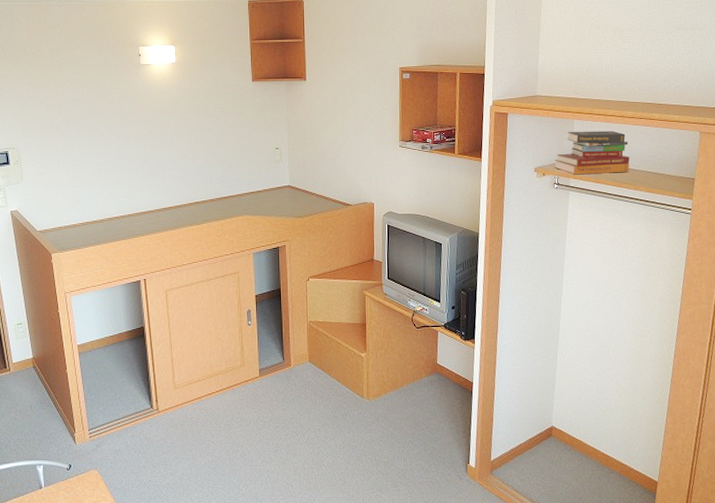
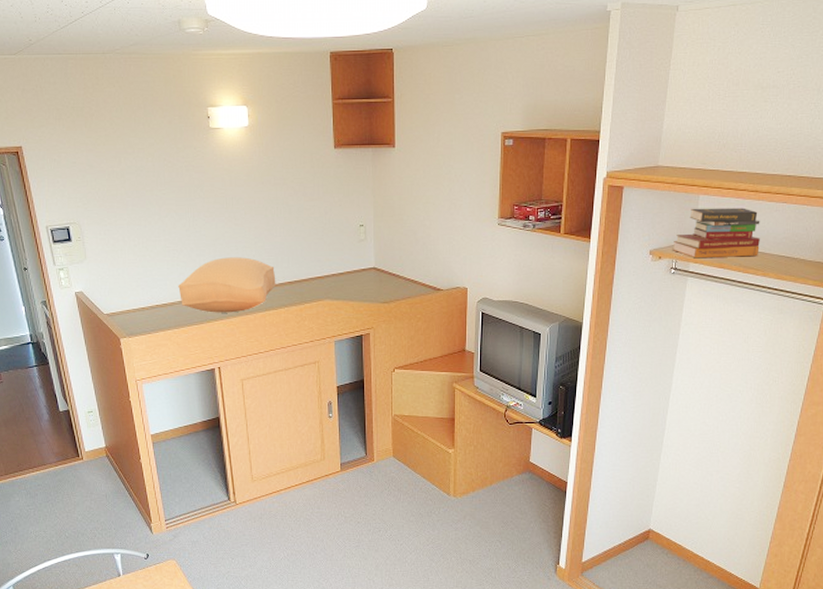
cushion: none [108,177,199,229] -> present [178,257,276,313]

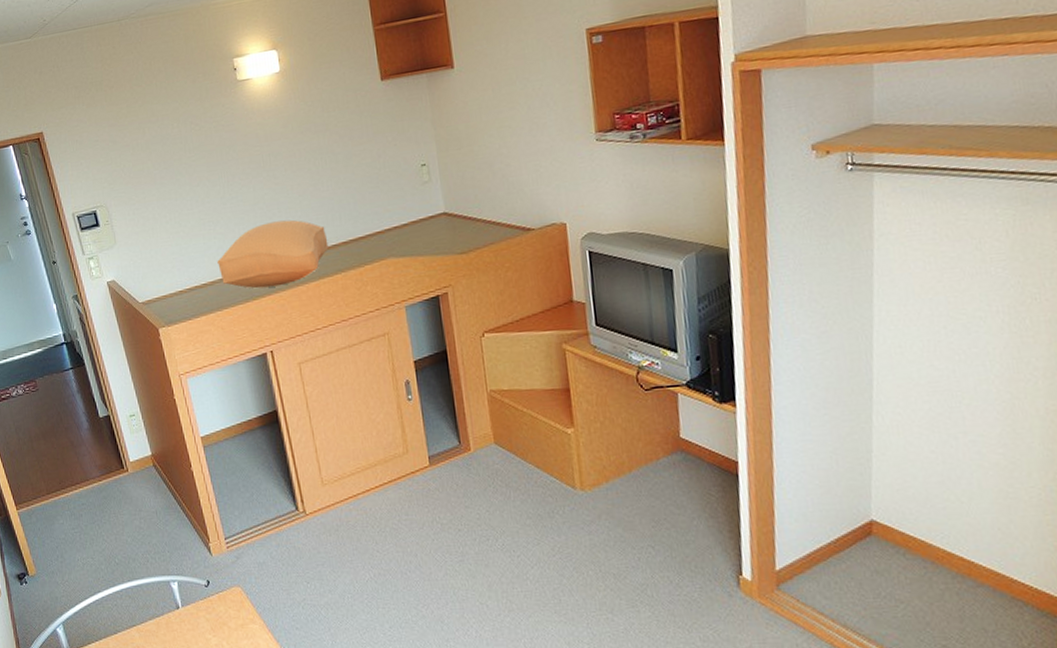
books: present [672,207,760,259] -> none [844,70,977,147]

